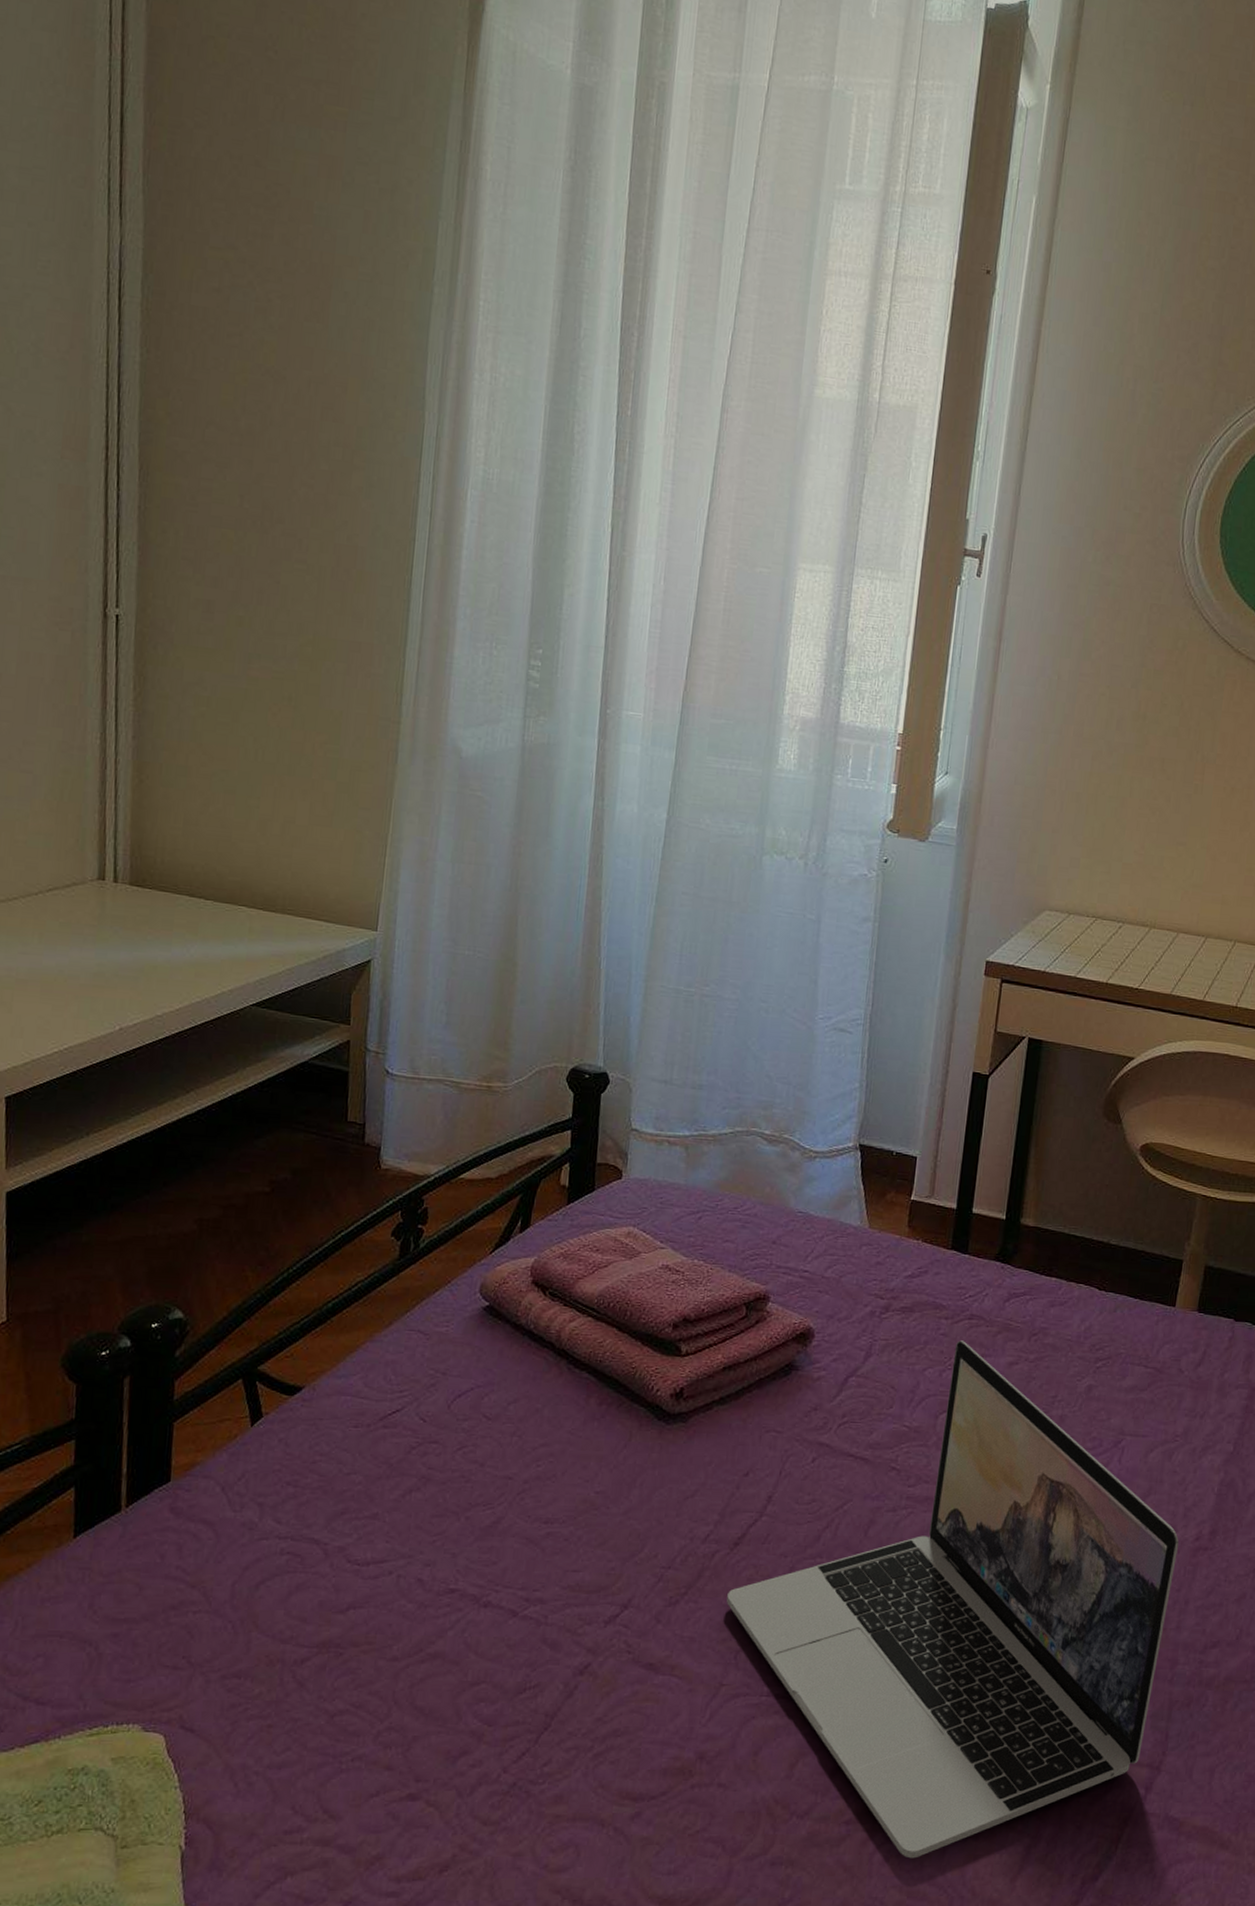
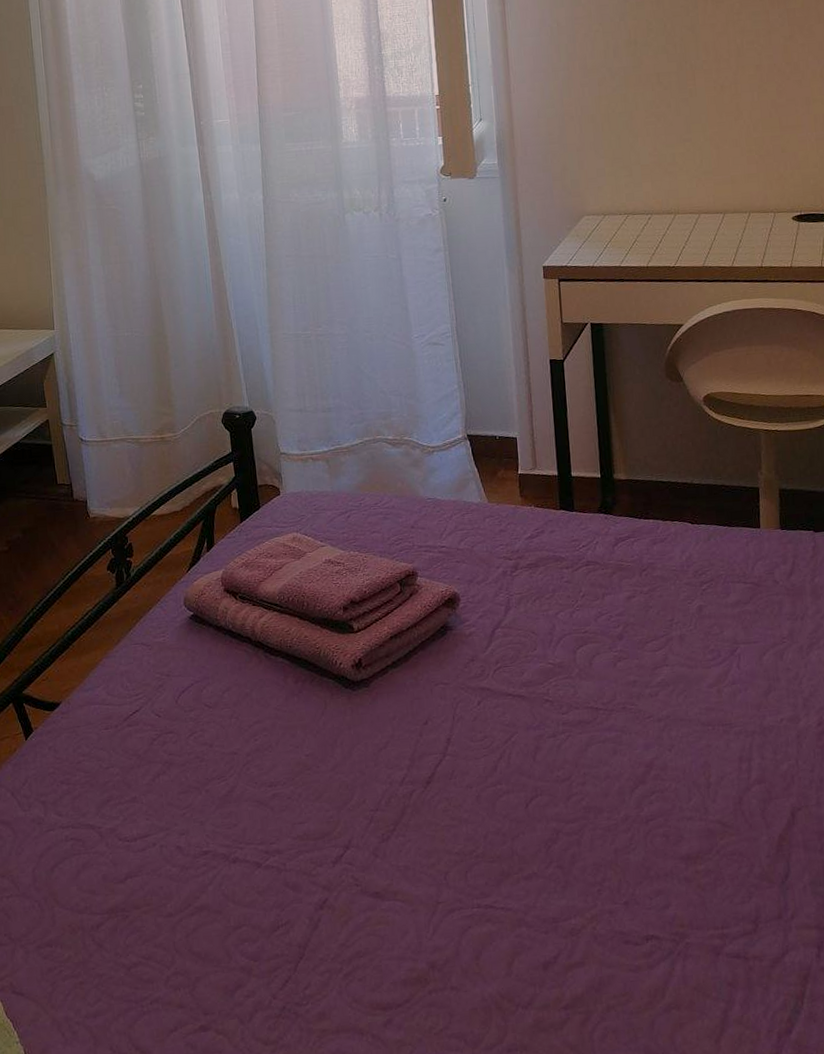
laptop: present [727,1340,1179,1859] -> none [429,584,807,1033]

